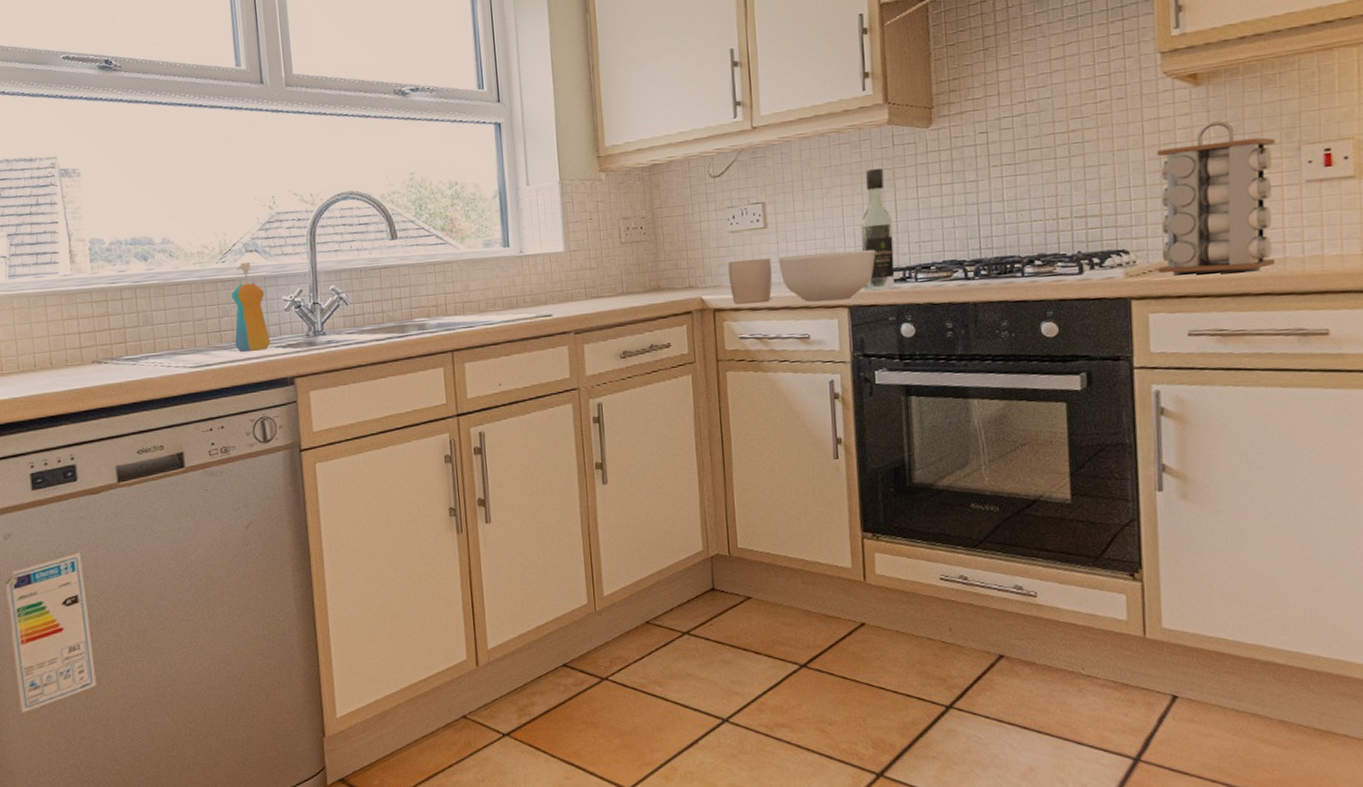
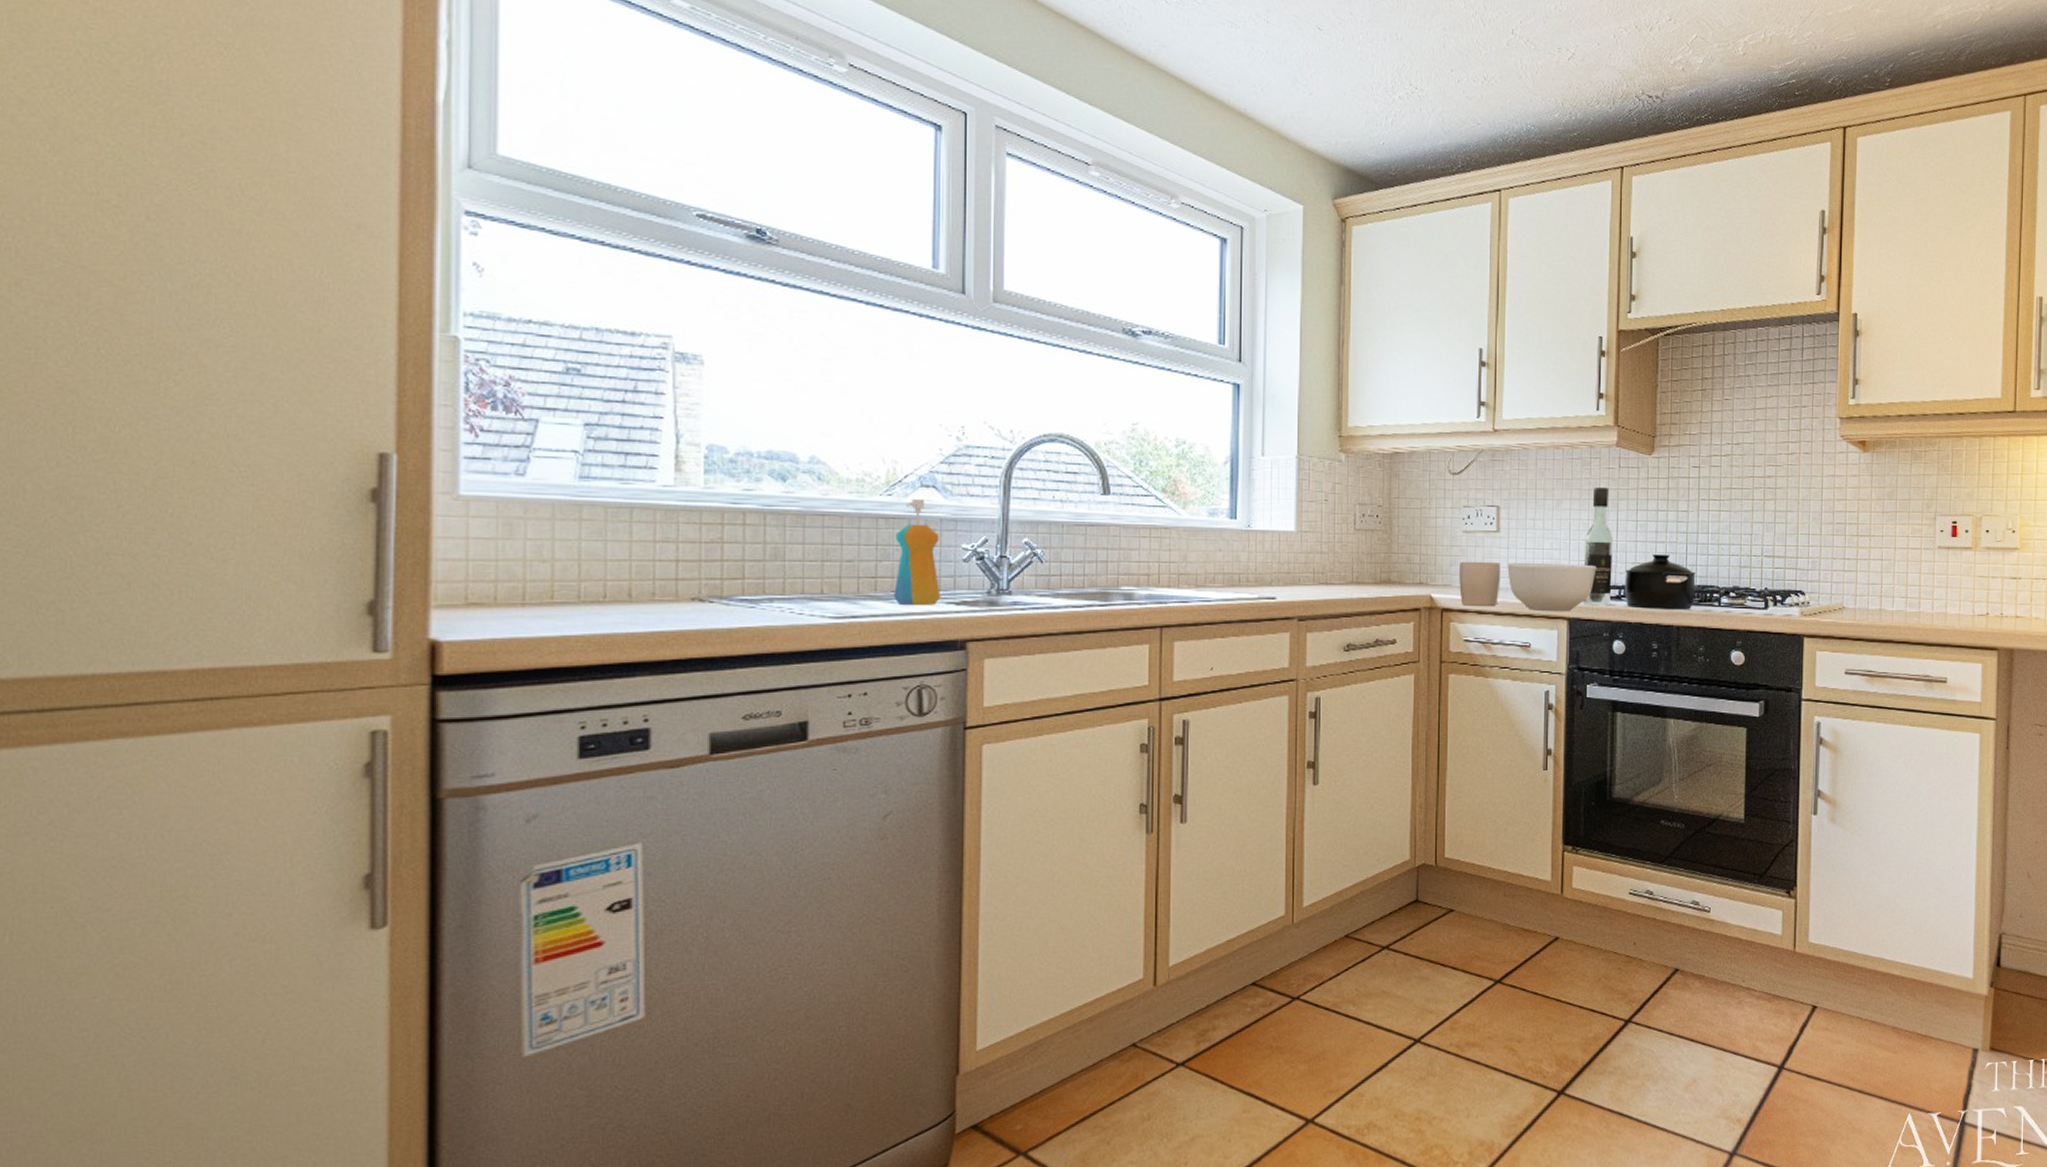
saucepan: none [908,229,993,289] -> present [1624,555,1696,611]
spice rack: present [1156,121,1276,275] -> none [1825,485,1918,622]

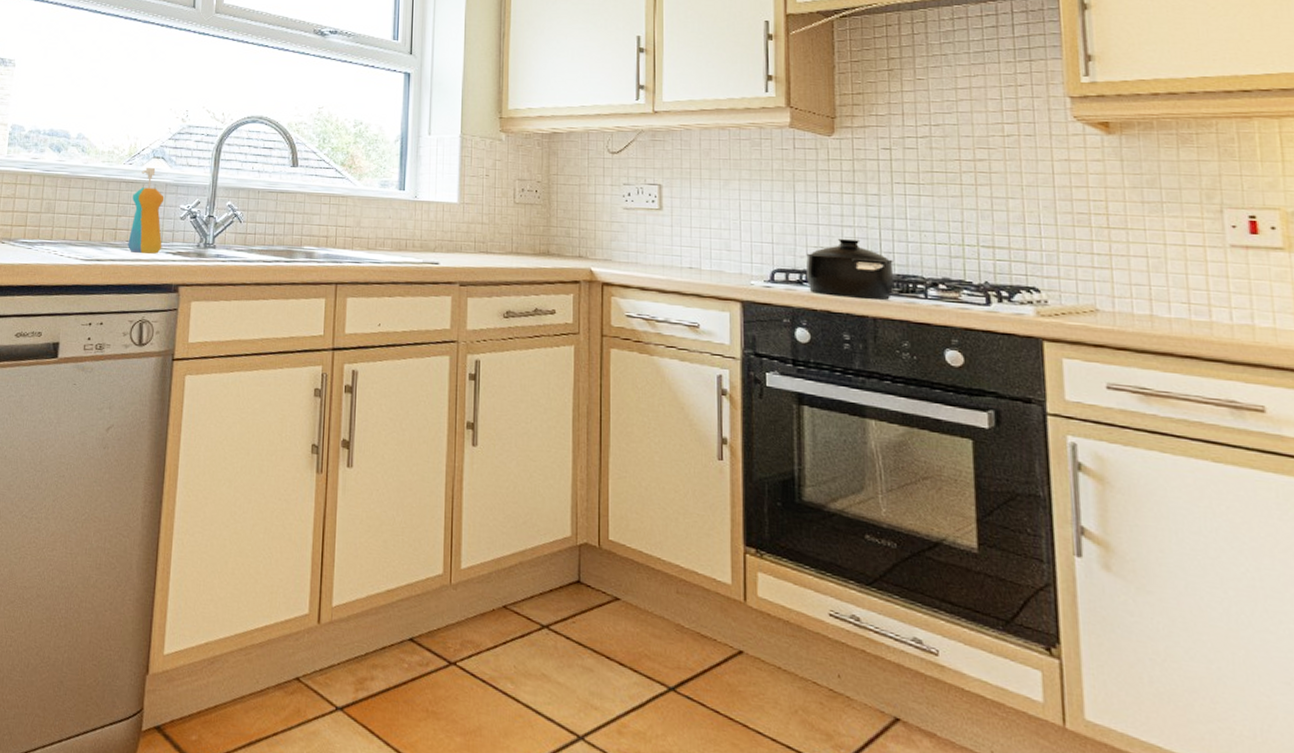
mug: present [1459,561,1501,607] -> none [620,237,664,285]
bowl: present [1507,563,1597,612] -> none [671,241,772,295]
bottle: present [1583,488,1613,606] -> none [757,168,791,290]

